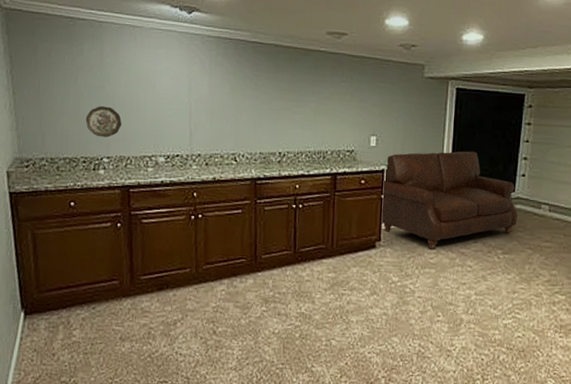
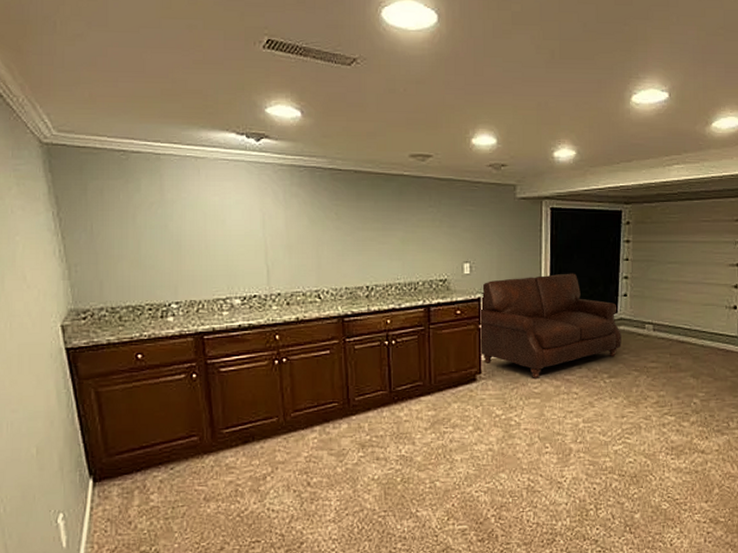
decorative plate: present [85,106,122,138] -> none [148,247,190,281]

